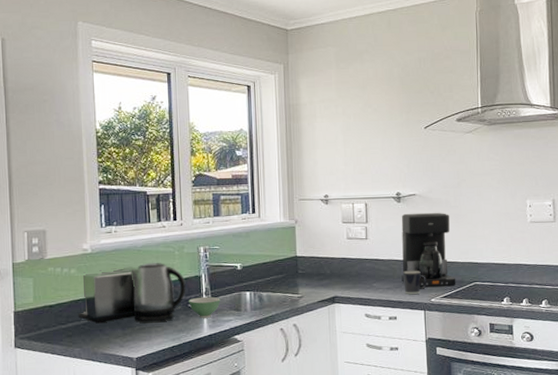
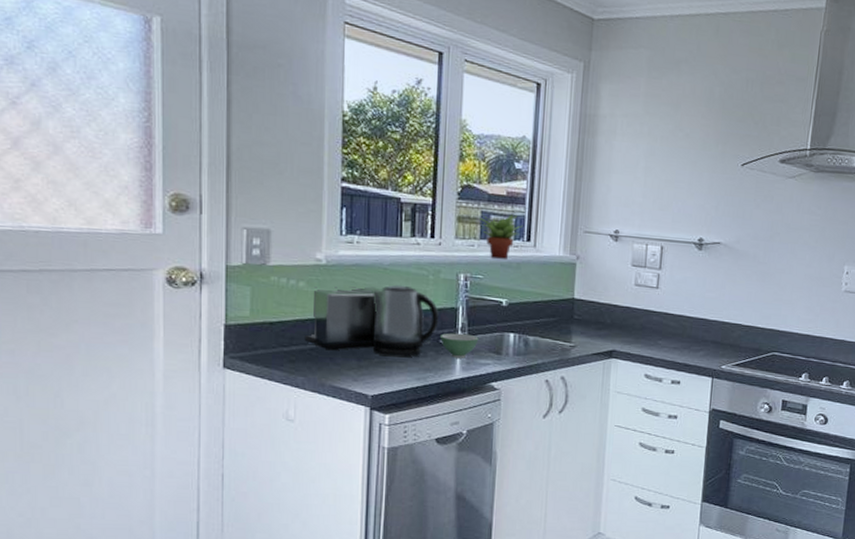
succulent plant: none [209,192,248,232] -> present [477,213,523,260]
coffee maker: present [401,212,456,288] -> none [691,263,755,354]
mug: present [402,271,427,294] -> none [692,331,719,358]

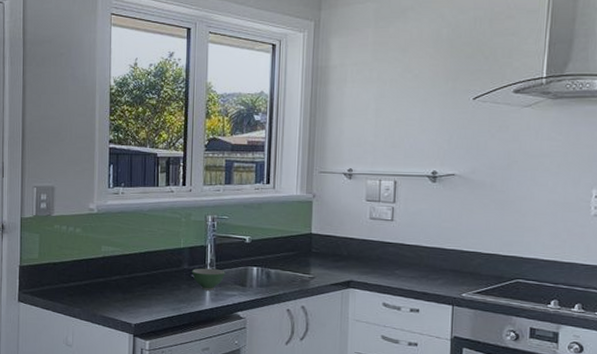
toaster: present [303,286,382,351] -> none [79,230,142,286]
kettle: present [372,284,439,357] -> none [135,227,191,290]
succulent plant: present [477,213,523,260] -> none [222,160,263,202]

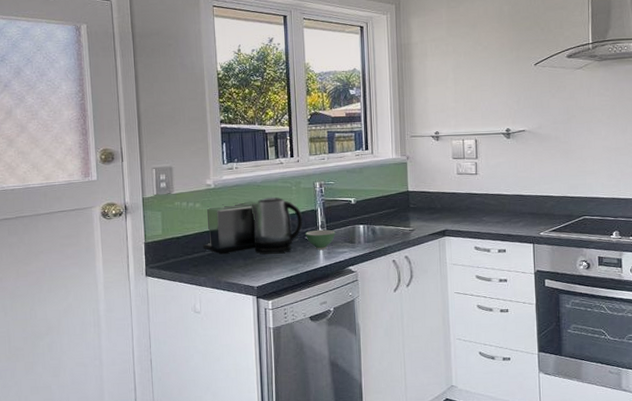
toaster: none [79,230,142,286] -> present [202,201,257,254]
kettle: none [135,227,191,290] -> present [251,196,303,254]

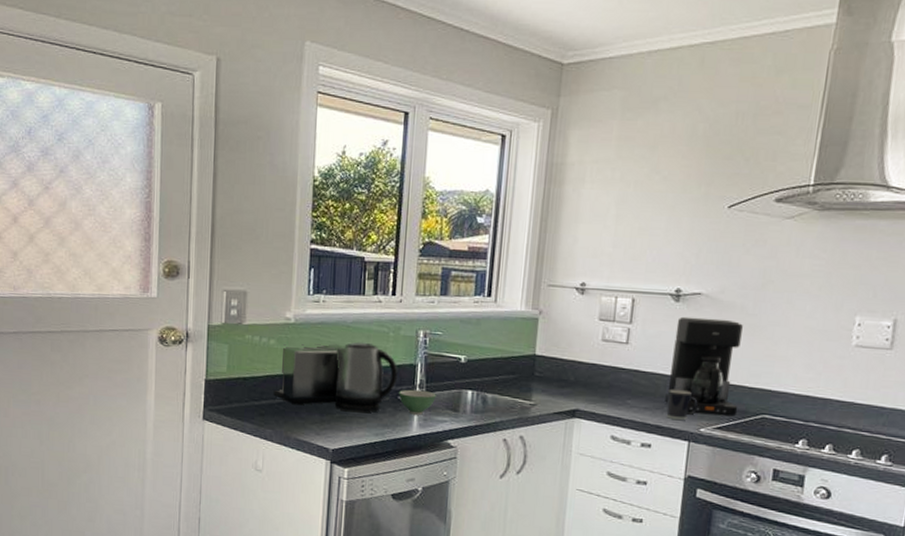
coffee maker: none [511,147,565,222] -> present [665,316,743,417]
mug: none [512,205,536,228] -> present [666,390,698,420]

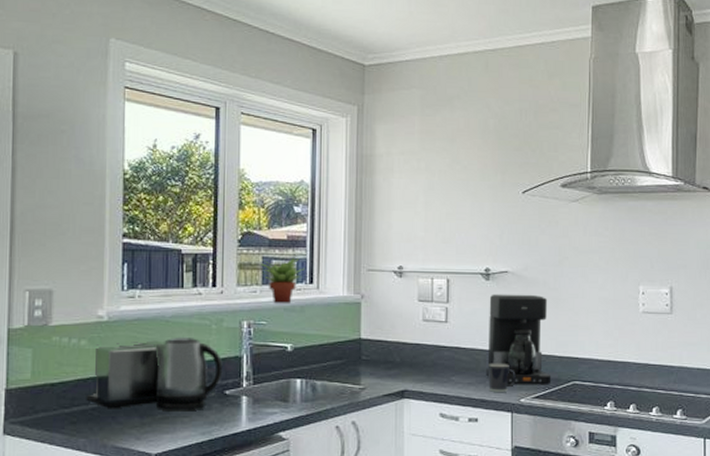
bowl: present [398,389,436,415] -> none [224,382,264,409]
succulent plant: none [438,269,484,316] -> present [258,257,305,304]

